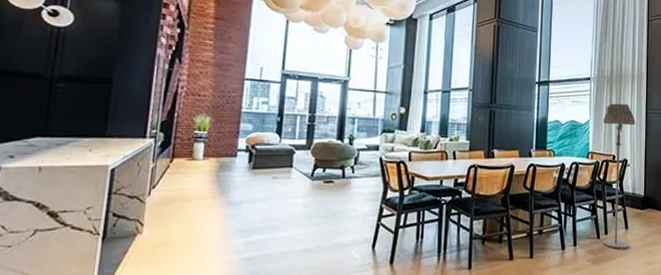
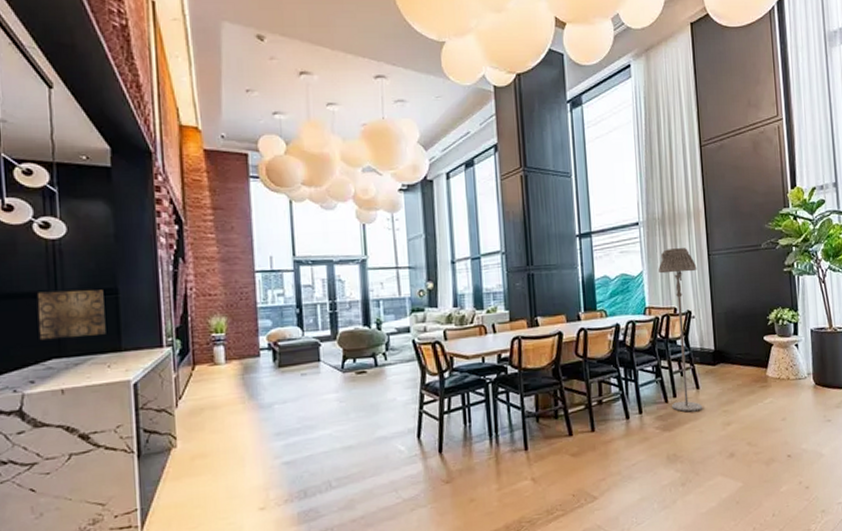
wall art: none [27,73,99,120] -> present [37,289,106,341]

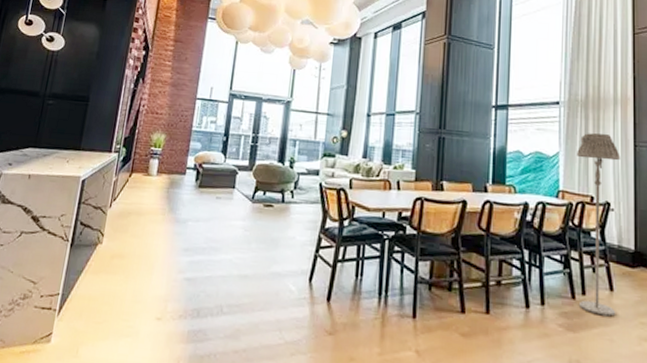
wall art: present [37,289,106,341] -> none [24,91,79,134]

